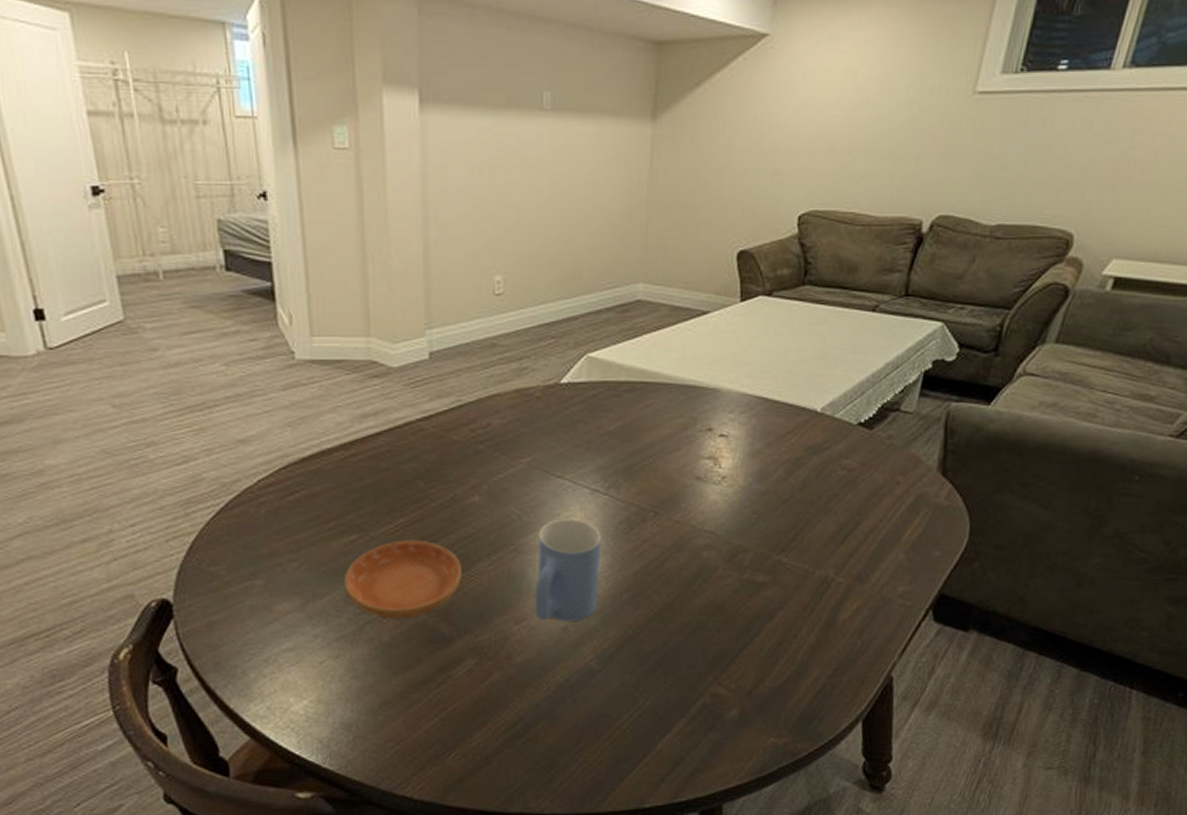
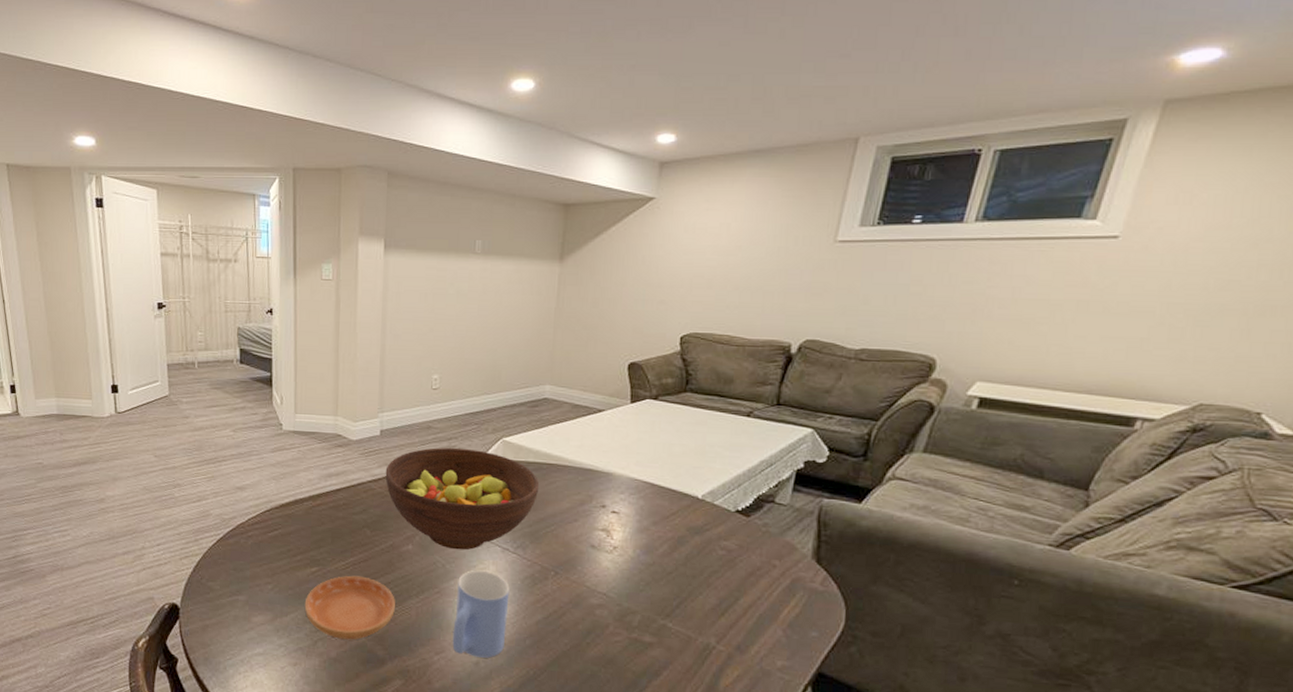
fruit bowl: none [439,369,634,497] -> present [385,447,540,550]

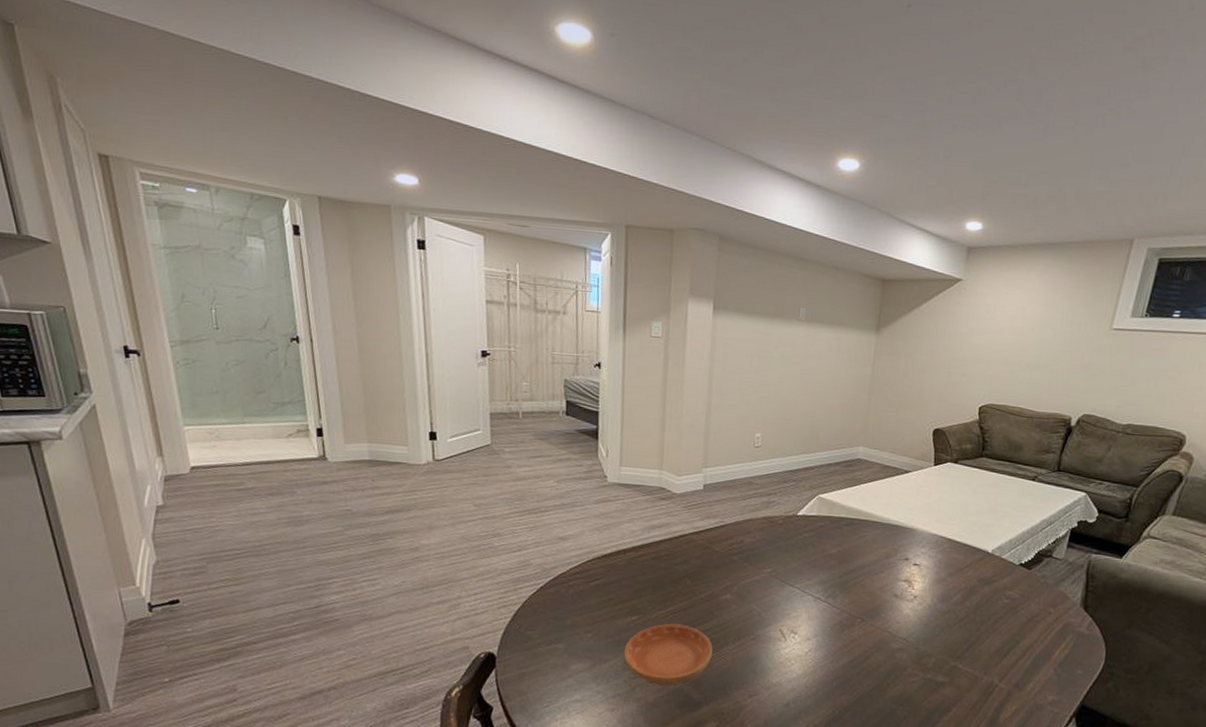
fruit bowl: present [385,447,540,550] -> none [706,502,851,599]
mug: present [452,570,510,658] -> none [765,617,820,700]

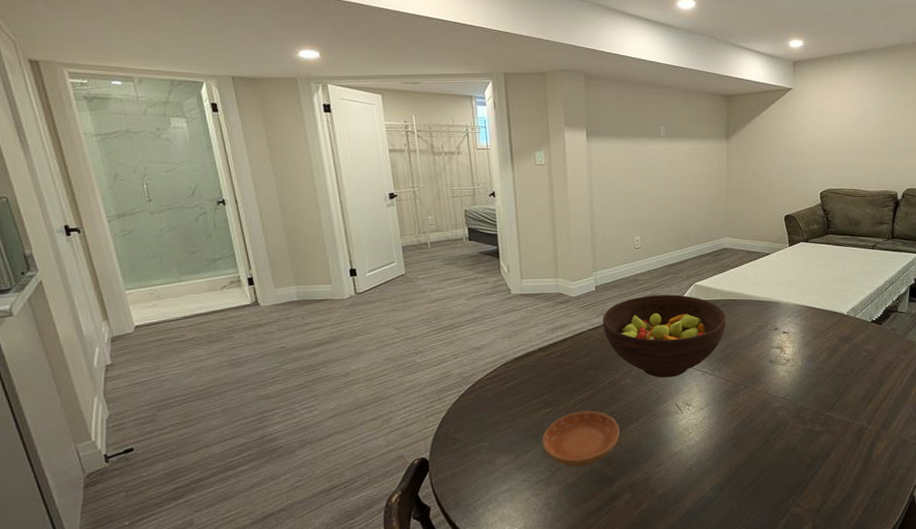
fruit bowl: none [706,502,851,599] -> present [602,294,727,378]

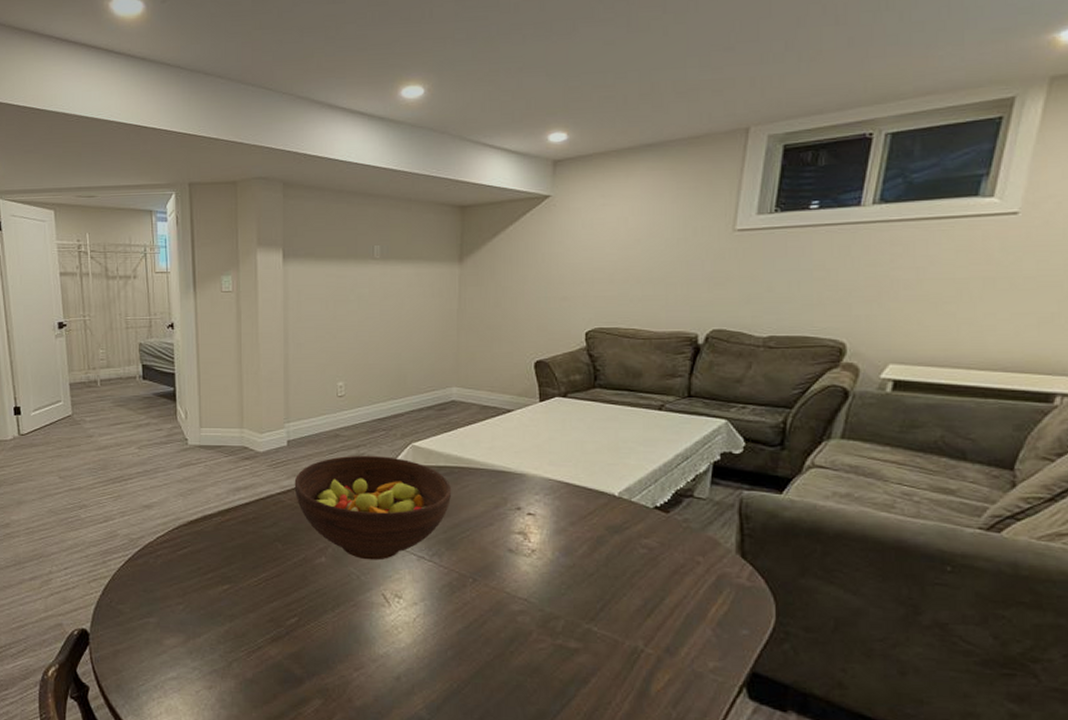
saucer: present [542,410,620,467] -> none [217,592,311,660]

